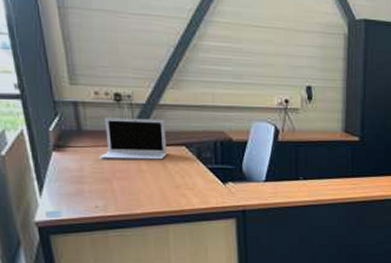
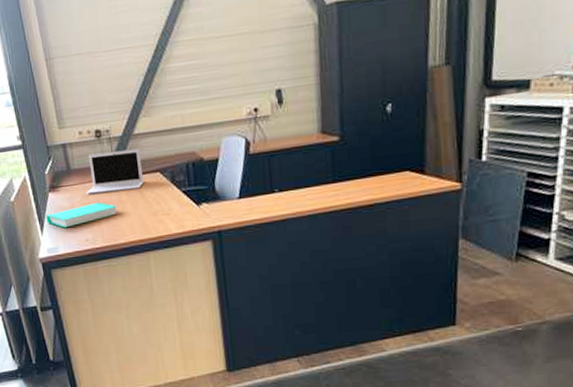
binder: none [47,168,136,192] -> present [46,202,118,228]

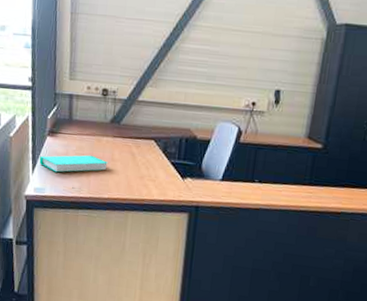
laptop: present [86,148,143,194] -> none [82,109,140,151]

